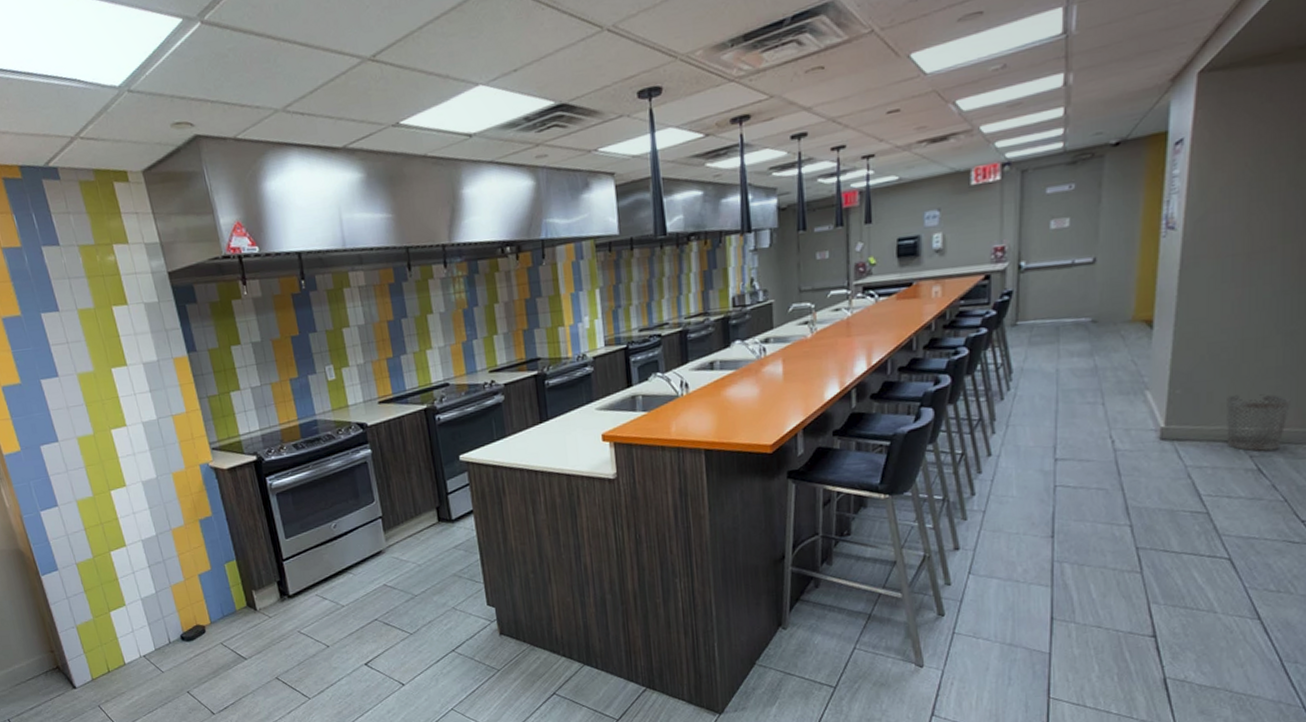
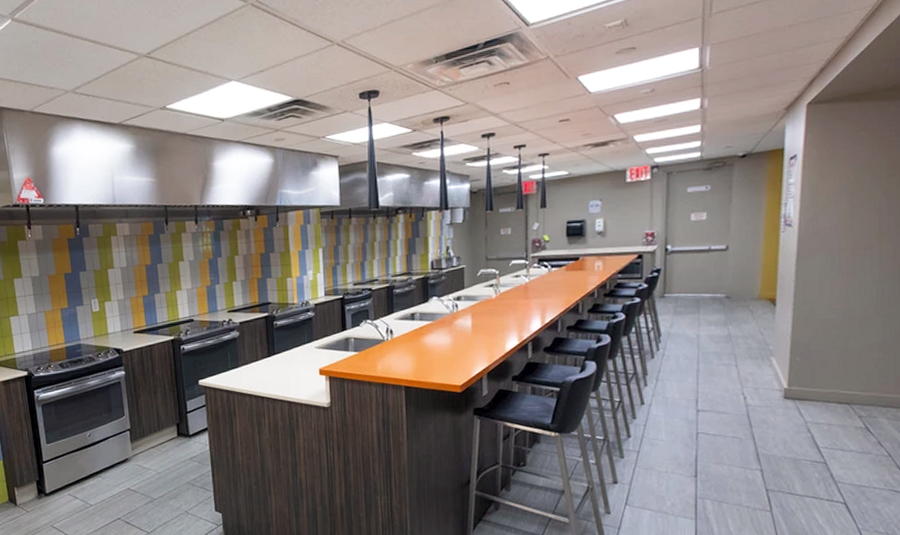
wastebasket: present [1227,394,1291,451] -> none [838,364,891,413]

